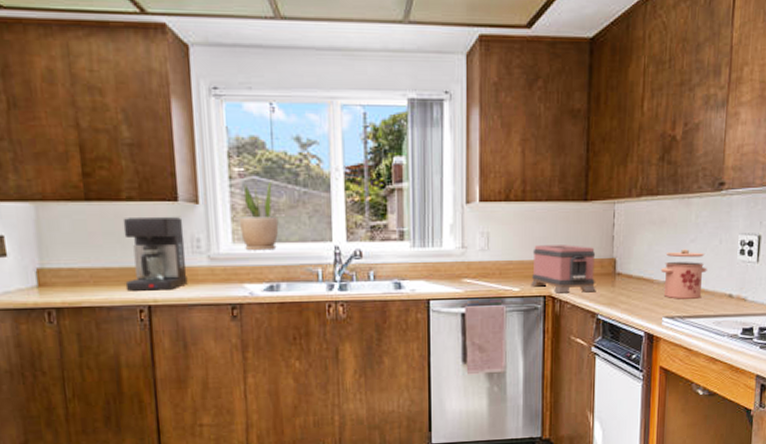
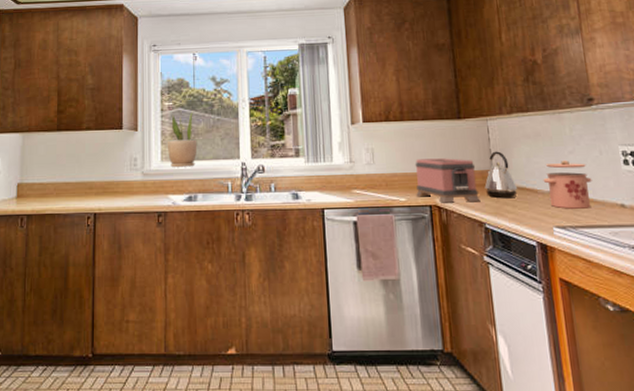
coffee maker: present [123,217,188,291] -> none [79,142,125,201]
kettle: none [602,238,635,289] -> present [484,151,518,199]

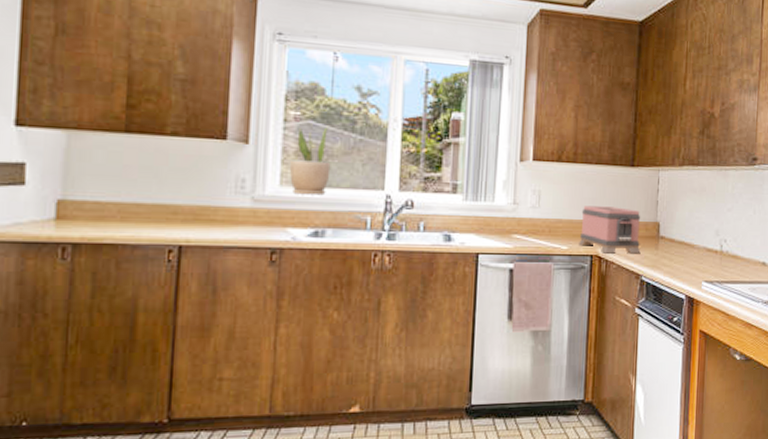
kettle: present [484,151,518,199] -> none [646,203,677,252]
cooking pot: present [543,159,592,209] -> none [701,216,743,265]

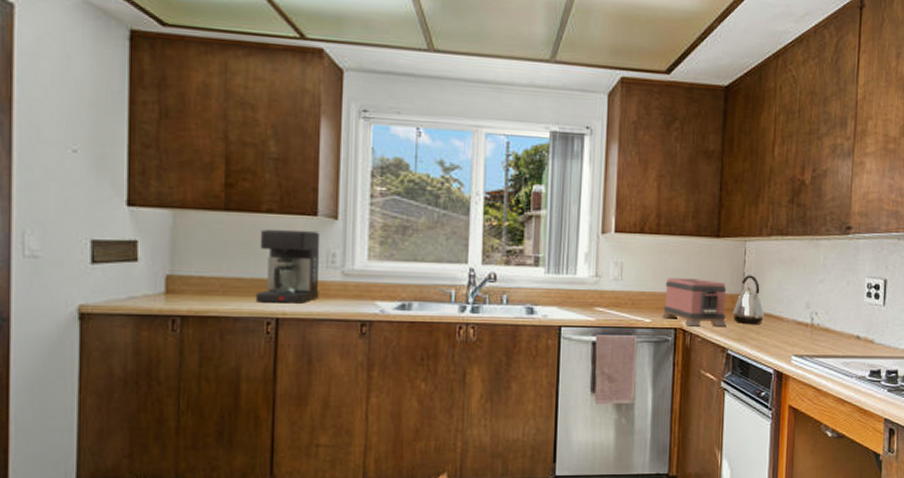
coffee maker: none [156,153,229,230] -> present [255,230,320,304]
potted plant: present [290,127,331,196] -> none [377,202,416,269]
kettle: none [646,203,677,252] -> present [732,275,765,325]

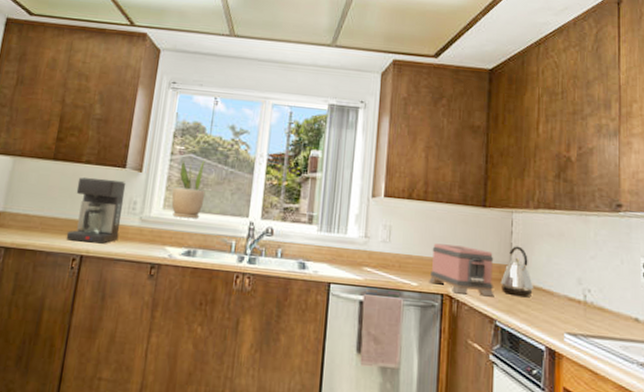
potted plant: none [377,202,416,269] -> present [171,159,206,220]

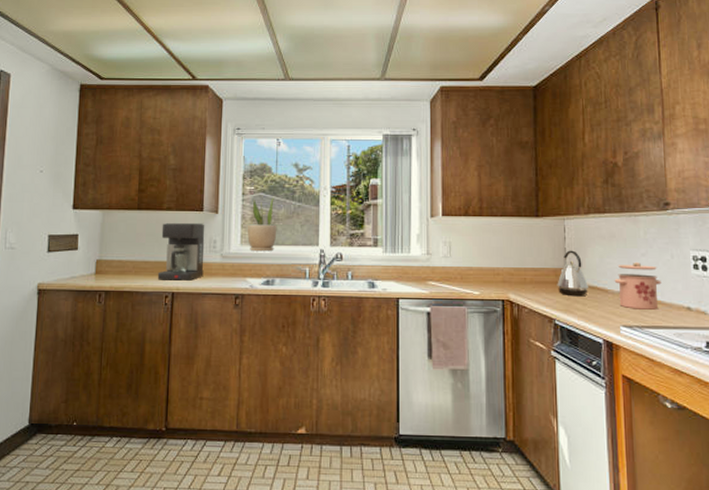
toaster: present [429,243,494,297] -> none [490,254,552,299]
cooking pot: none [560,264,610,318] -> present [614,261,662,310]

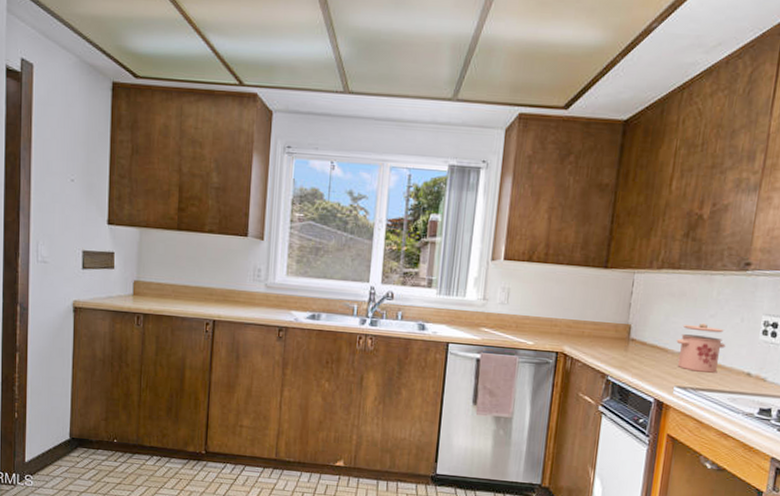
coffee maker: present [157,223,205,281] -> none [198,247,249,309]
potted plant: present [248,197,277,252] -> none [294,227,327,285]
kettle: present [557,250,589,297] -> none [615,306,649,355]

